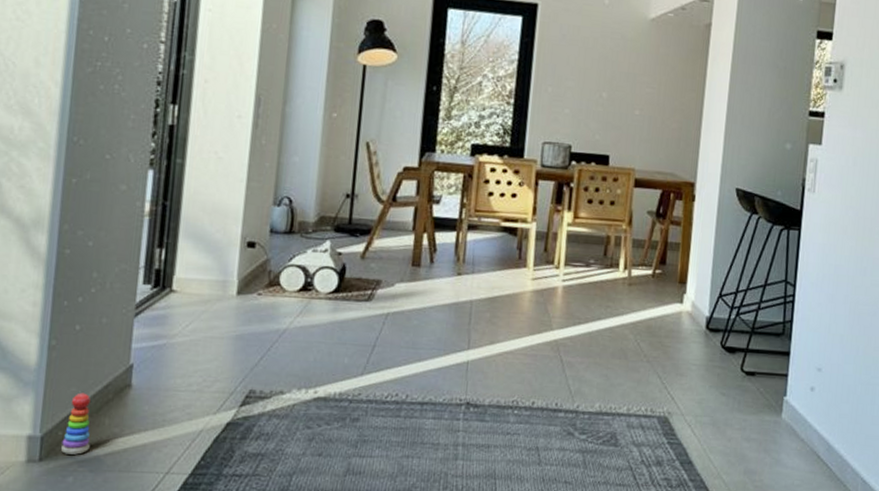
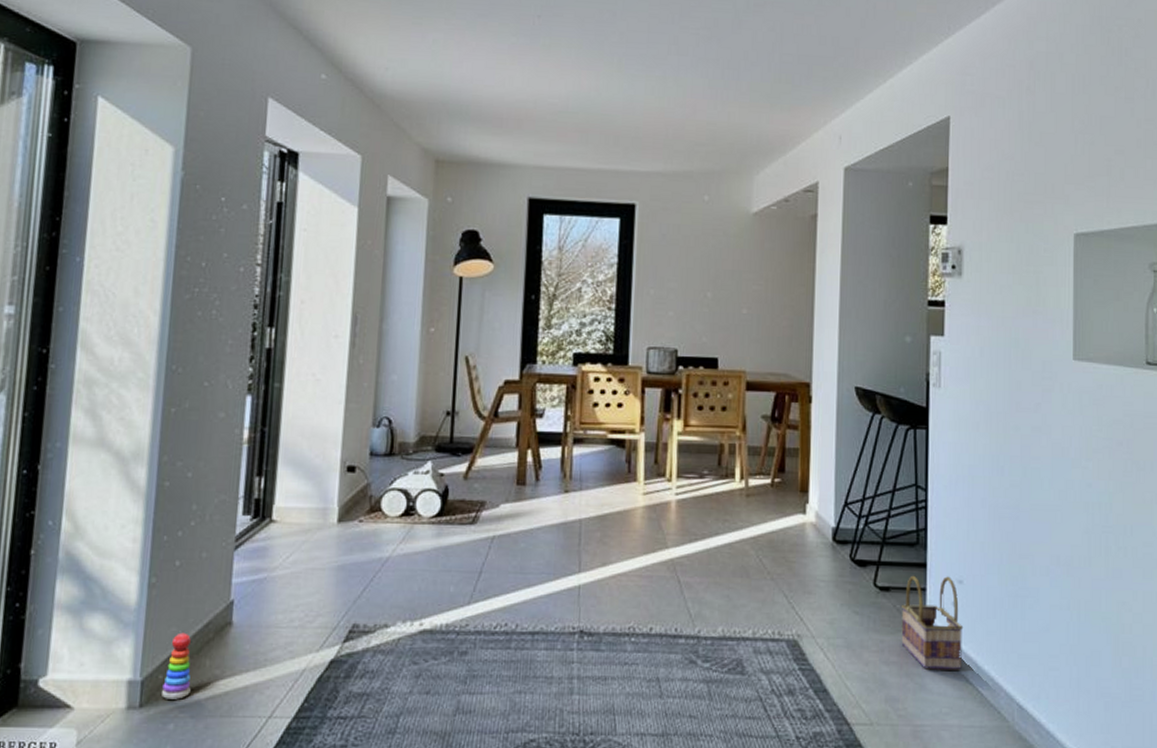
basket: none [762,362,819,448] -> present [900,575,964,670]

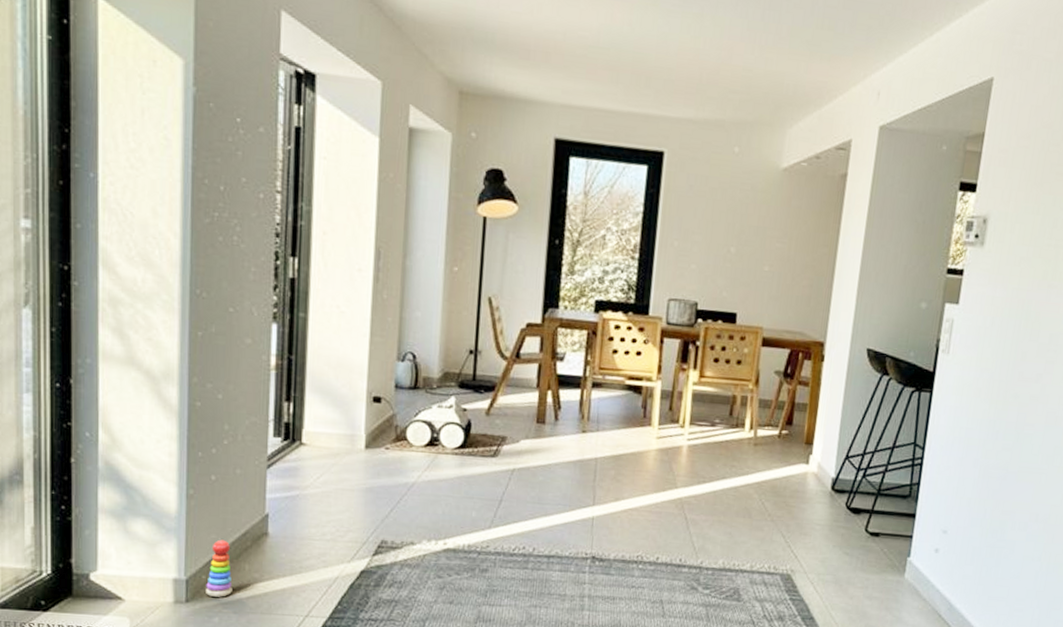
basket: present [900,575,964,670] -> none [884,524,943,607]

